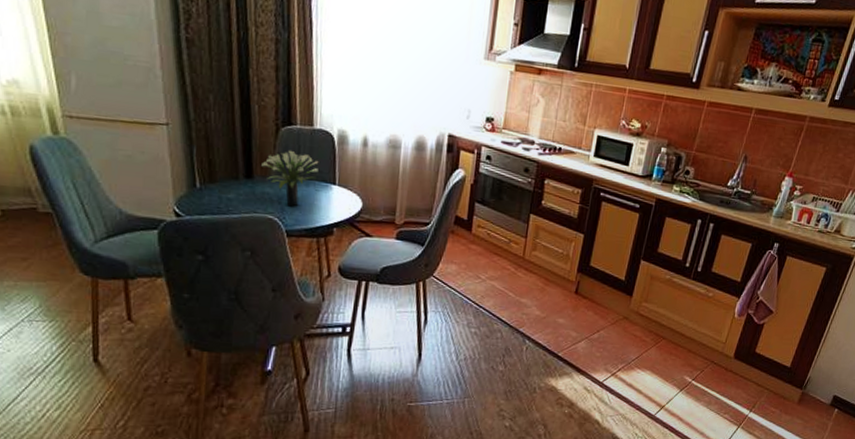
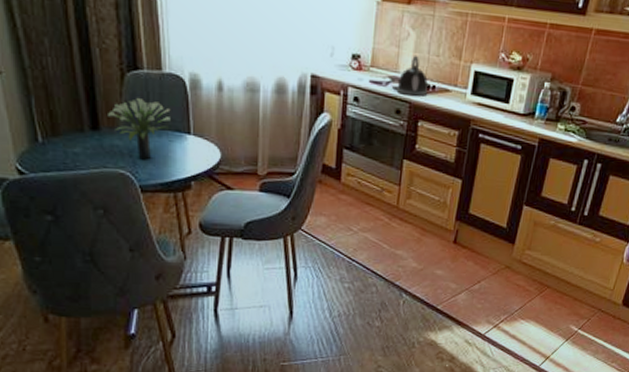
kettle: none [526,119,555,158] -> present [396,55,428,98]

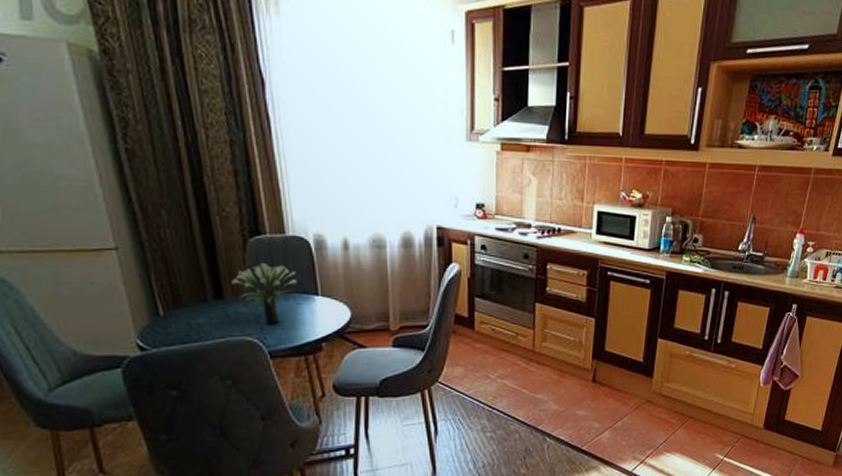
kettle: present [396,55,428,98] -> none [523,200,554,241]

